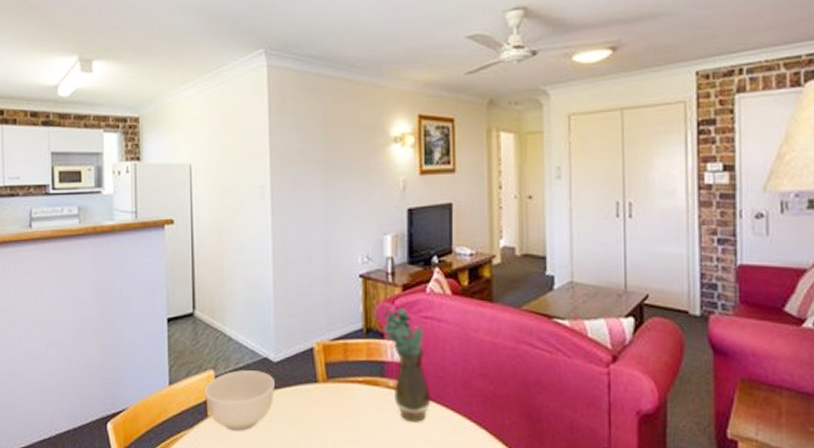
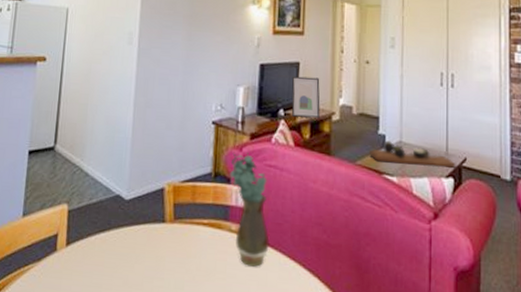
bowl: present [204,370,276,431] -> none [56,206,125,267]
picture frame: none [445,219,479,263] -> present [291,76,320,118]
decorative tray: none [537,281,637,307] -> present [370,140,456,168]

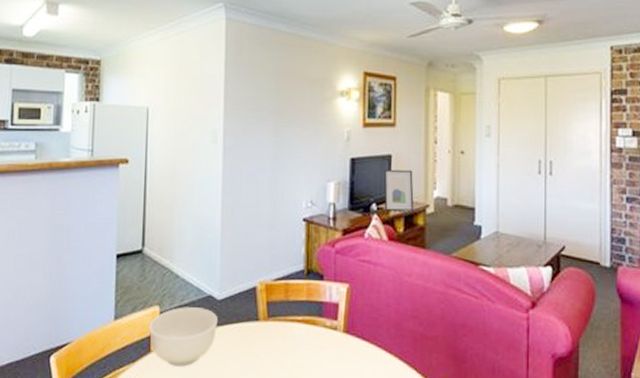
bowl: none [56,206,125,267] -> present [149,307,219,367]
vase: present [230,152,270,267] -> none [323,248,365,361]
decorative tray: present [370,140,456,168] -> none [465,231,554,257]

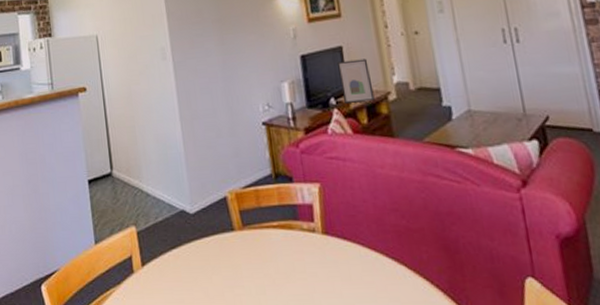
bowl: present [149,307,219,367] -> none [128,223,195,284]

